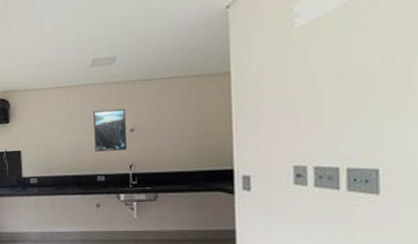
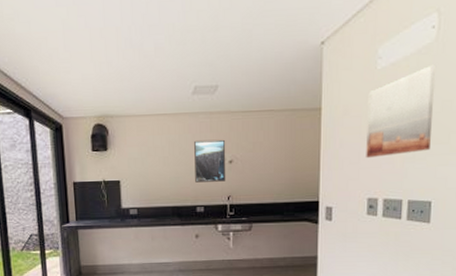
wall art: none [285,17,370,123] -> present [366,64,435,159]

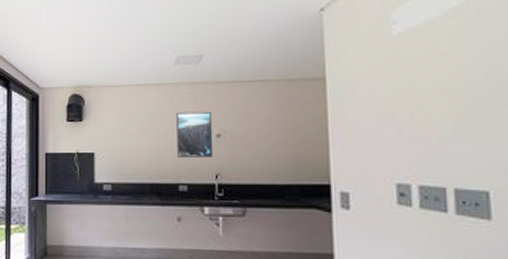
wall art: present [366,64,435,159] -> none [384,28,477,136]

